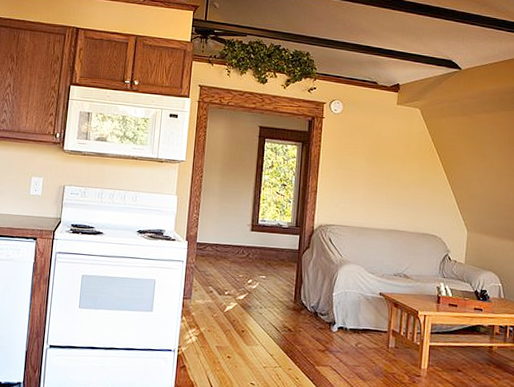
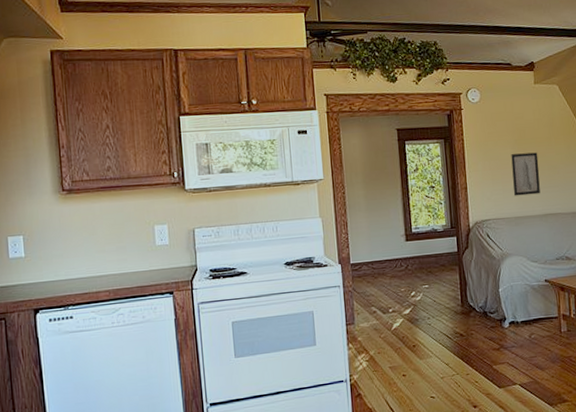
wall art: none [361,167,391,209] -> present [511,152,540,196]

